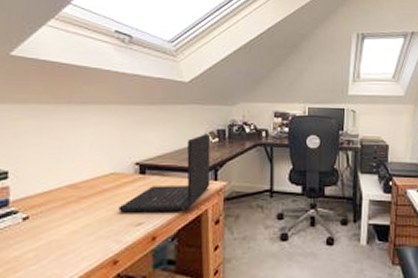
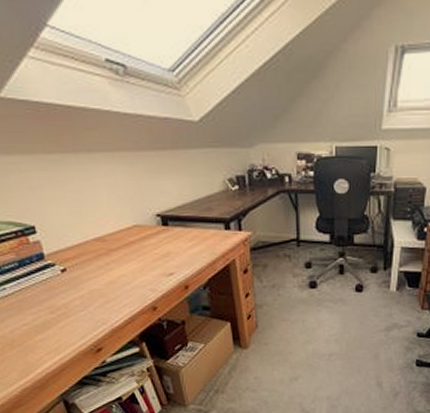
laptop: present [118,134,211,211] -> none [148,181,235,263]

